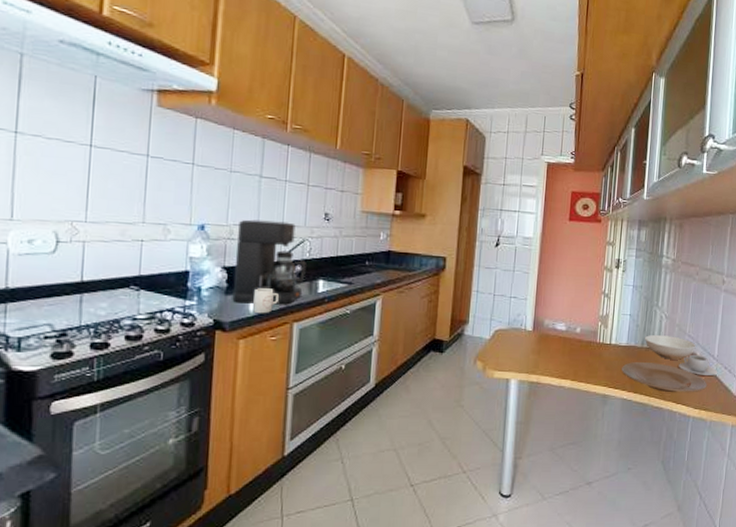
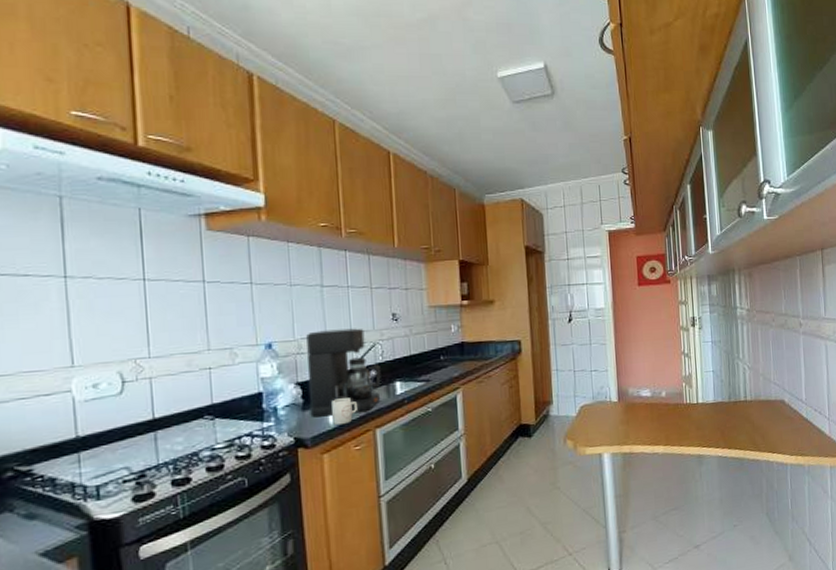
plate: present [621,362,707,393] -> none [712,415,800,443]
bowl: present [644,334,696,360] -> none [730,386,783,411]
teacup: present [678,355,718,376] -> none [768,401,809,422]

